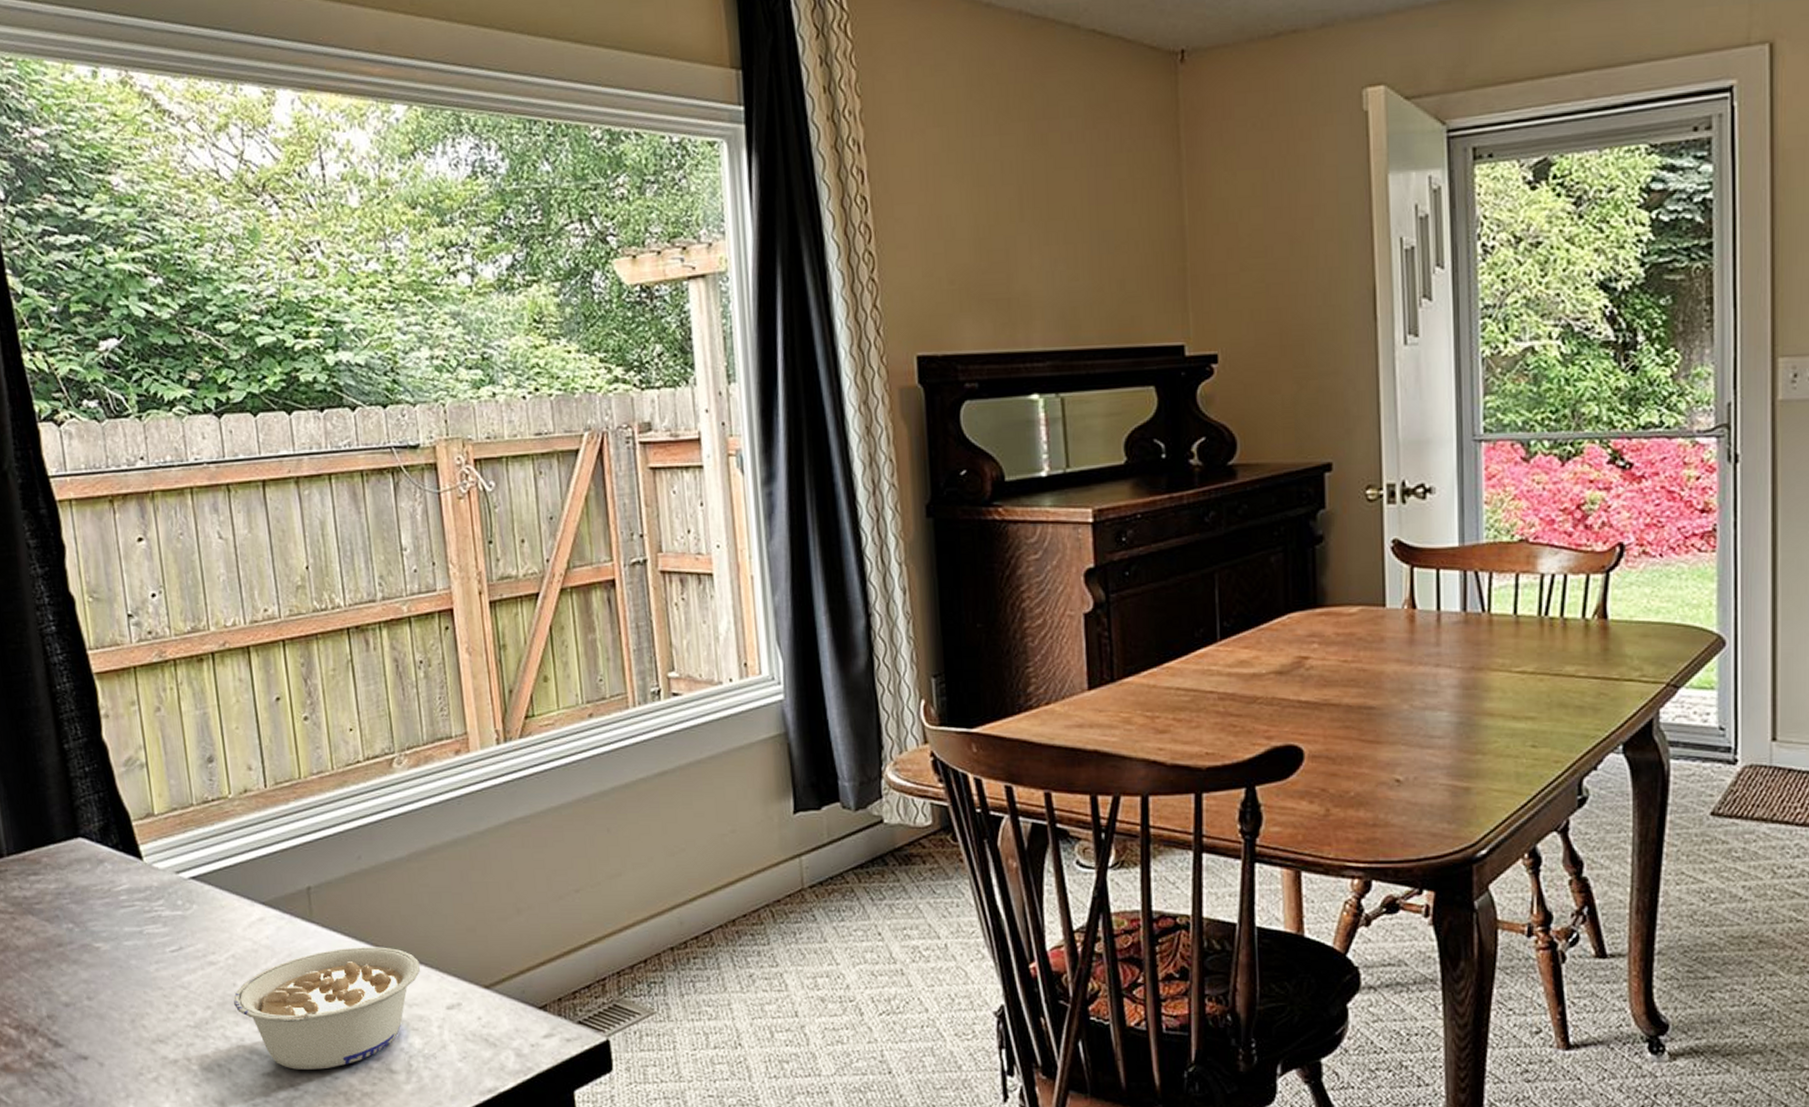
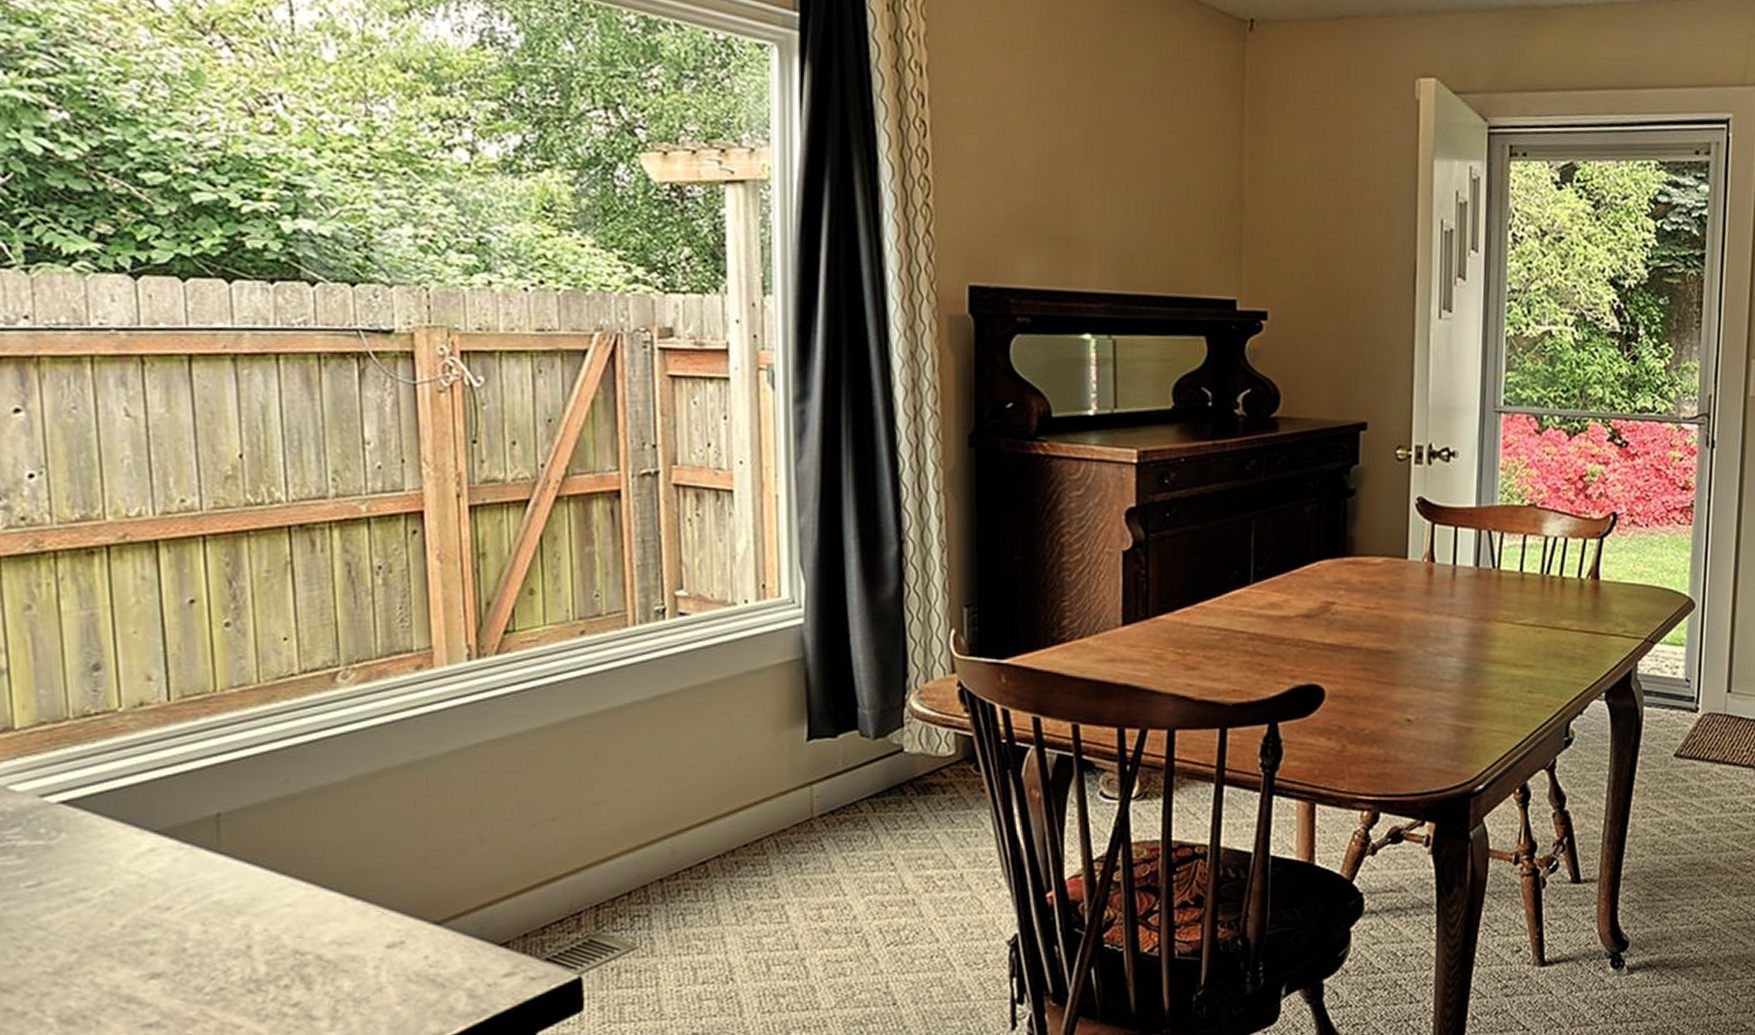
legume: present [233,947,420,1070] -> none [107,880,355,1019]

